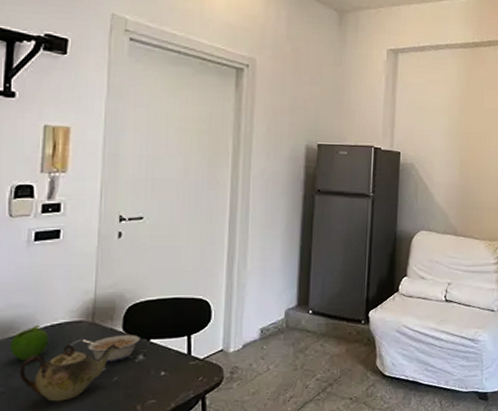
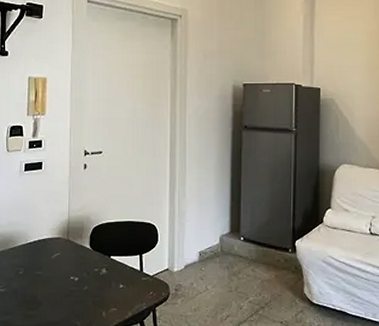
fruit: present [9,324,49,360] -> none [10,239,37,267]
teapot: present [19,344,119,402] -> none [17,257,88,303]
legume: present [82,335,140,363] -> none [60,251,103,274]

